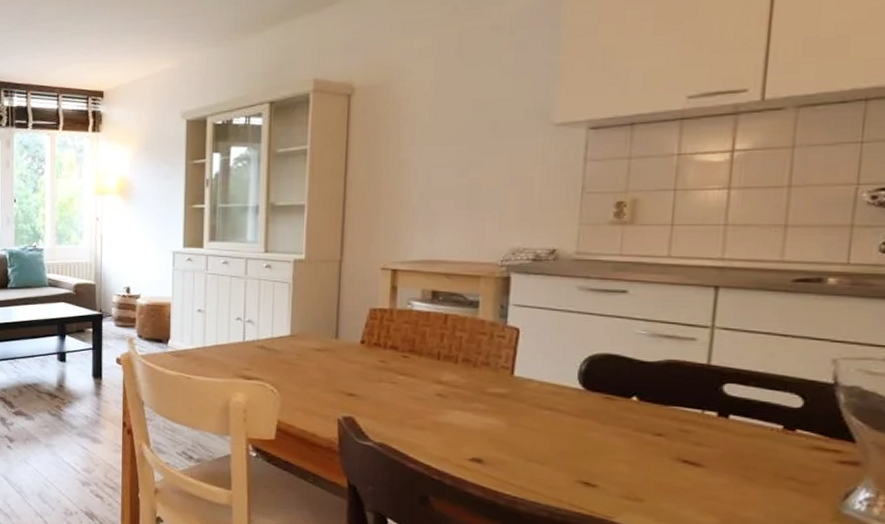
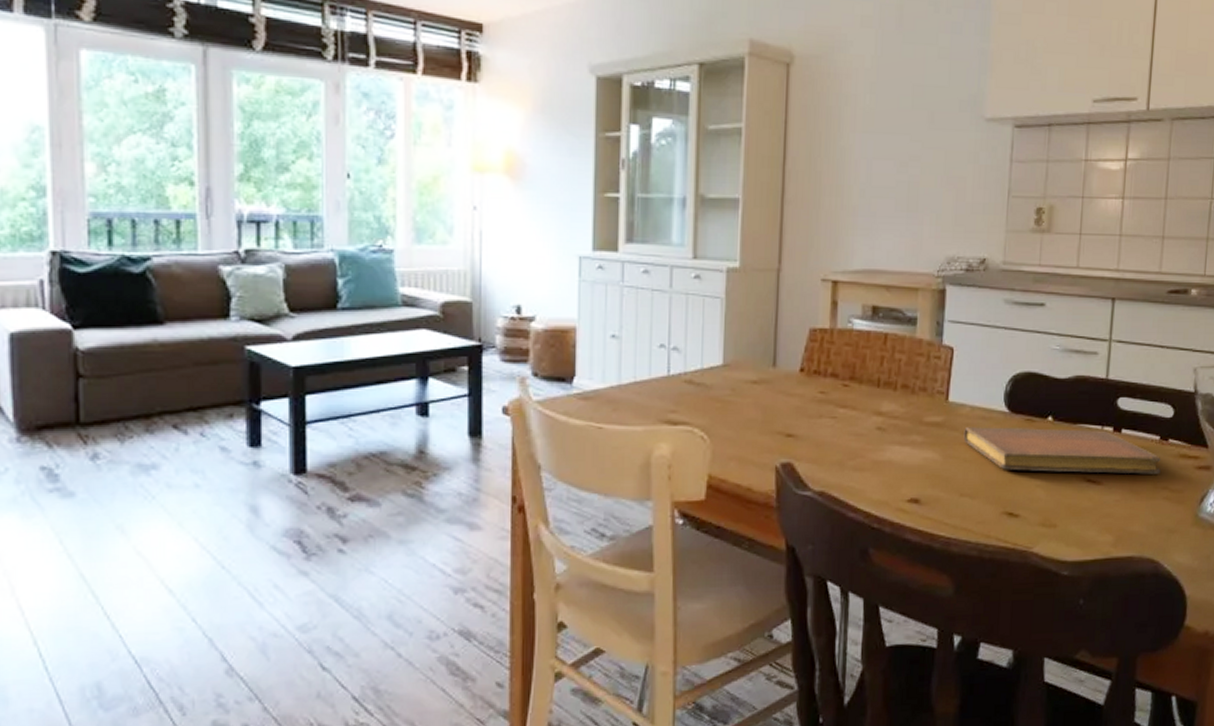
notebook: none [531,400,785,464] -> present [963,427,1161,474]

